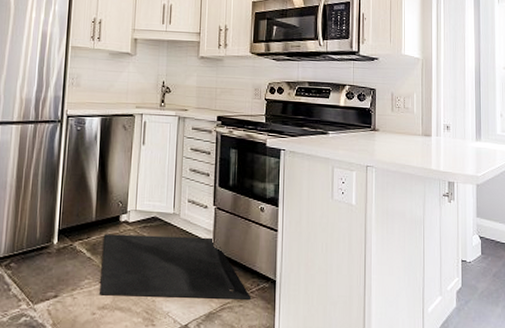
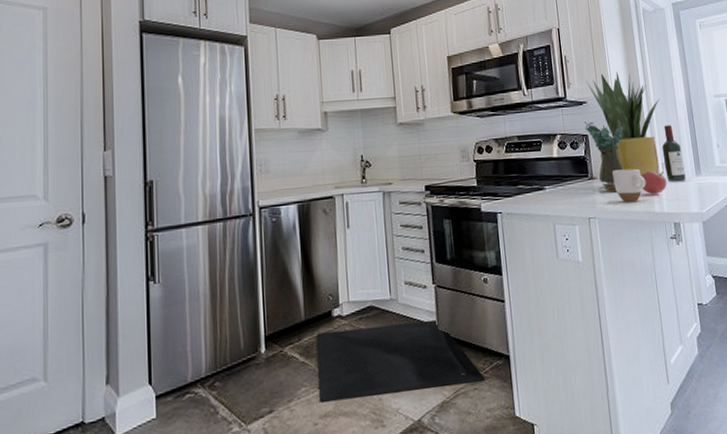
vase: none [374,77,411,146] -> present [584,122,624,193]
planter: none [380,34,450,135] -> present [585,71,660,177]
mug: none [395,125,426,157] -> present [612,168,646,202]
fruit: none [421,130,446,153] -> present [642,171,667,195]
wine bottle: none [445,89,465,145] -> present [661,125,686,183]

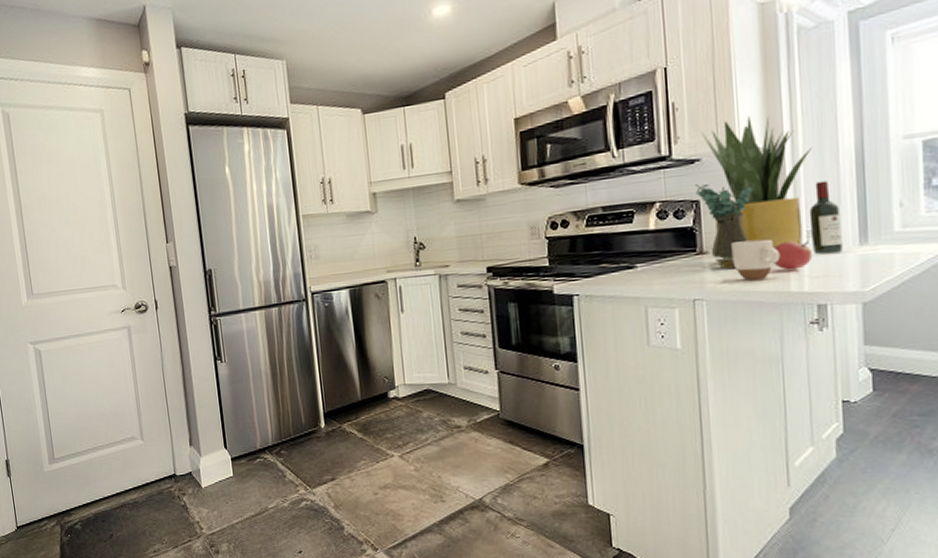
door mat: present [317,319,486,403] -> none [374,404,555,475]

